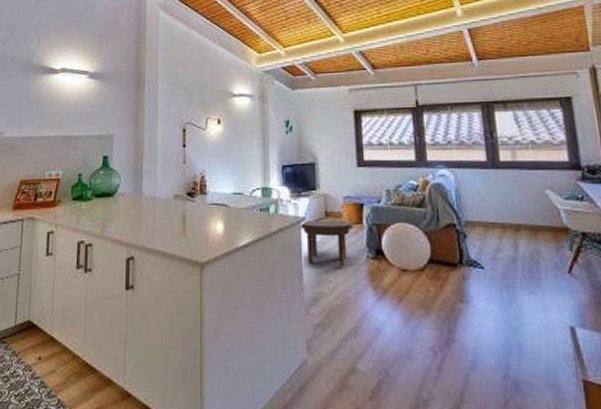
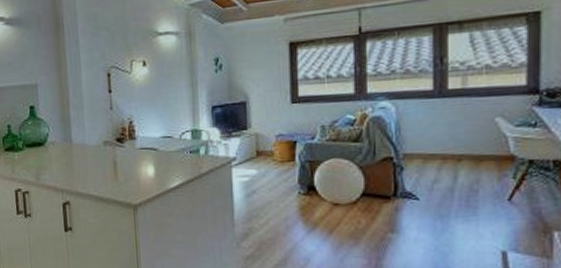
side table: present [299,220,354,266] -> none [230,158,286,202]

